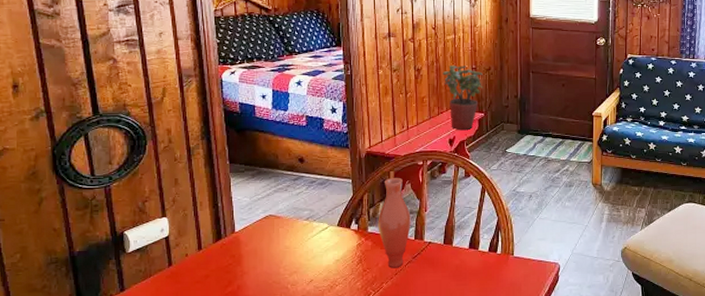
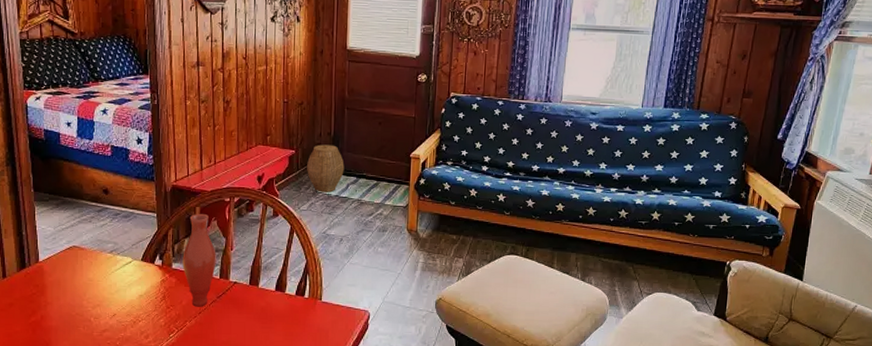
potted plant: present [443,65,483,131] -> none [253,98,295,168]
woven basket: none [496,107,531,152] -> present [307,144,345,193]

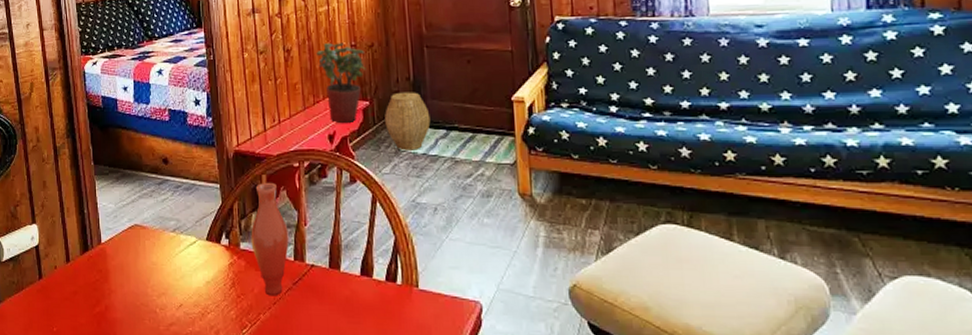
potted plant: none [253,98,295,168] -> present [316,43,366,124]

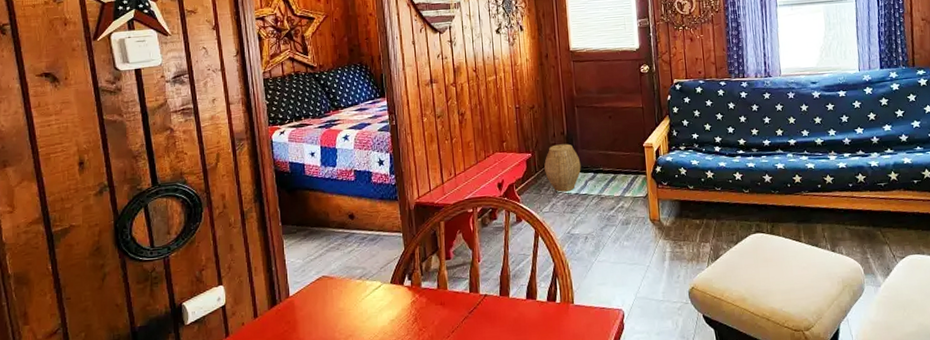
vase: present [251,182,289,296] -> none [431,227,465,326]
potted plant: present [316,43,366,124] -> none [486,106,529,174]

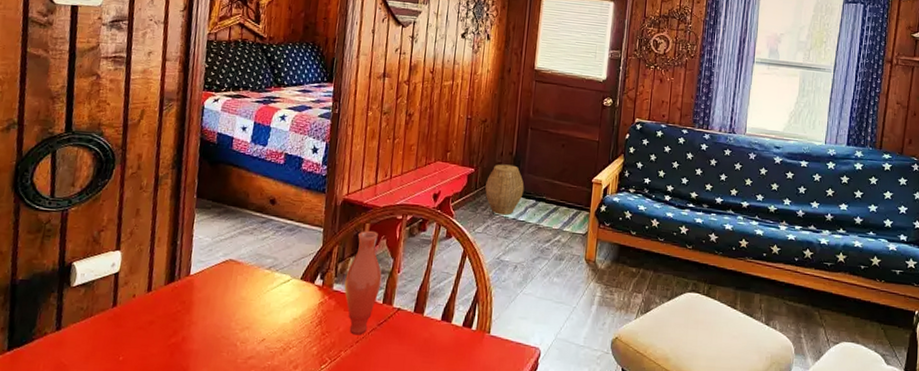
vase: none [431,227,465,326] -> present [344,230,382,335]

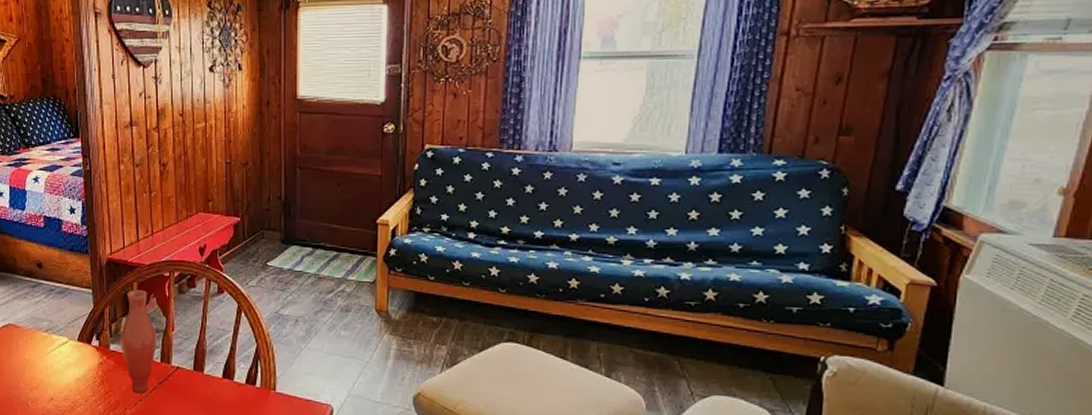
woven basket: present [485,164,525,215] -> none [255,210,298,266]

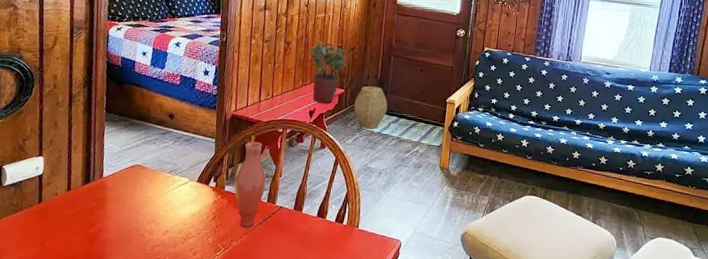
potted plant: none [192,159,240,238] -> present [310,42,347,104]
woven basket: none [255,210,298,266] -> present [354,86,388,130]

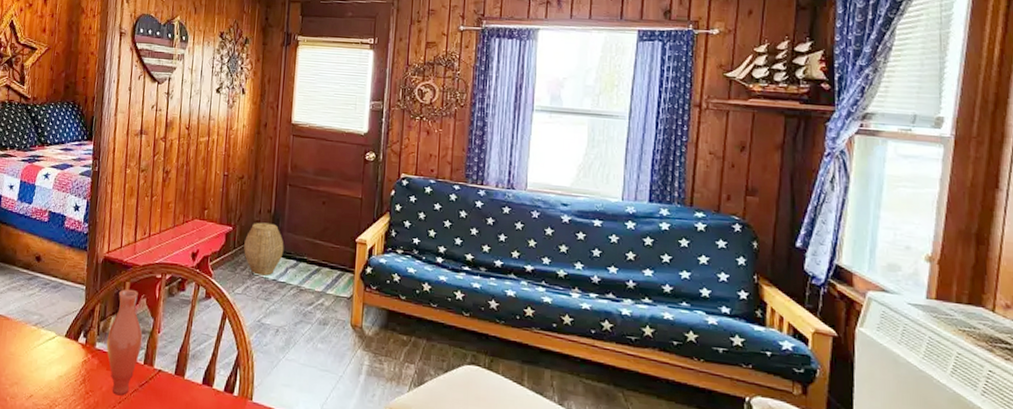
potted plant: present [310,42,347,104] -> none [192,170,234,245]

